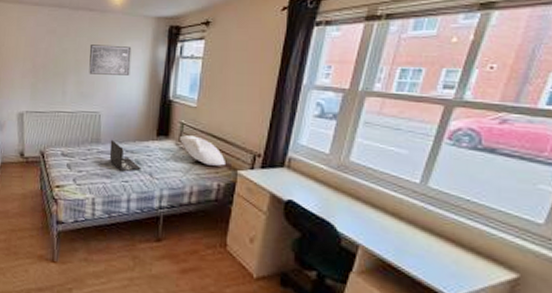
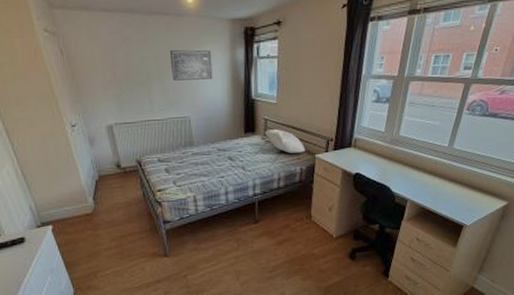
laptop: present [109,139,141,172] -> none [203,141,234,169]

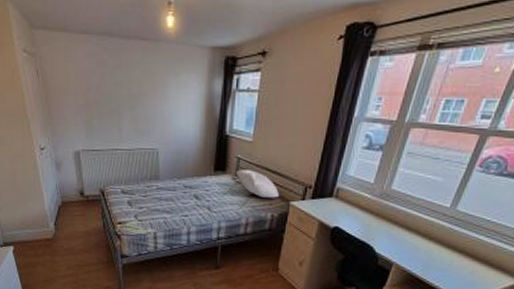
wall art: present [169,50,213,81] -> none [143,78,187,110]

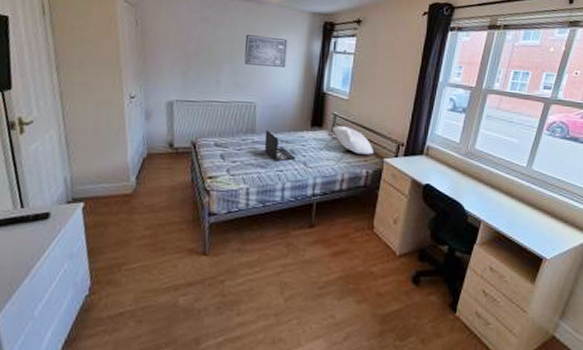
wall art: none [143,78,187,110] -> present [244,35,288,67]
laptop: none [168,176,200,207] -> present [264,130,296,162]

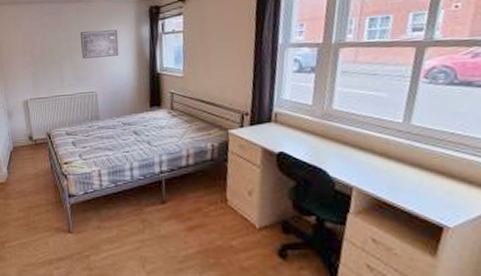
laptop: present [264,130,296,162] -> none [108,115,140,144]
pillow: present [333,126,373,155] -> none [172,103,216,128]

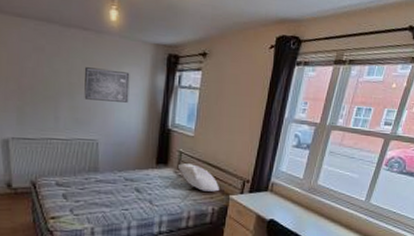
pillow: none [172,103,216,128] -> present [178,163,219,192]

